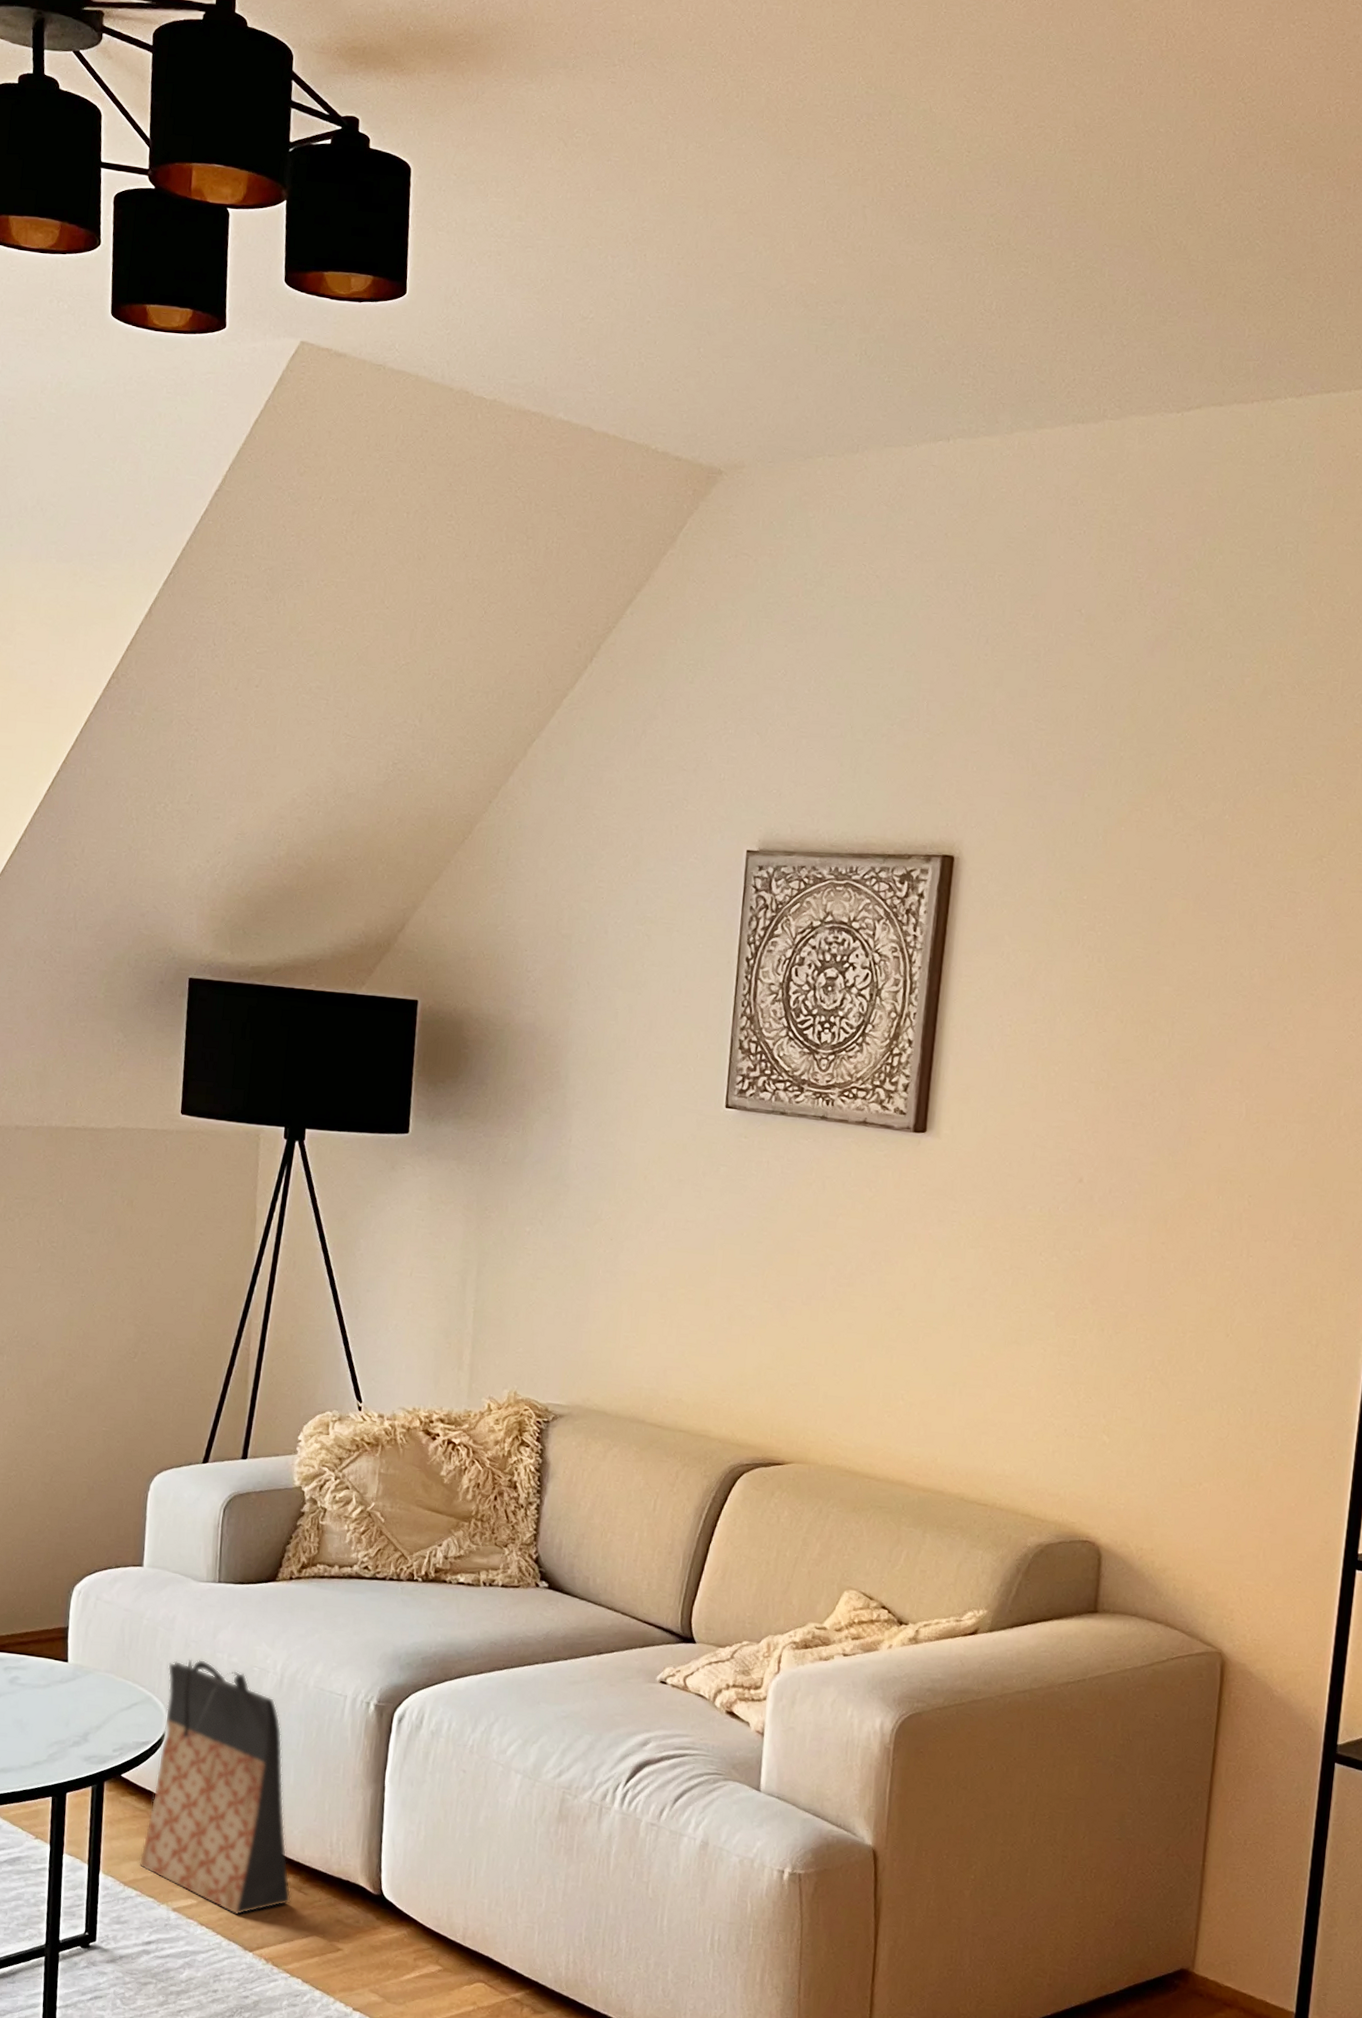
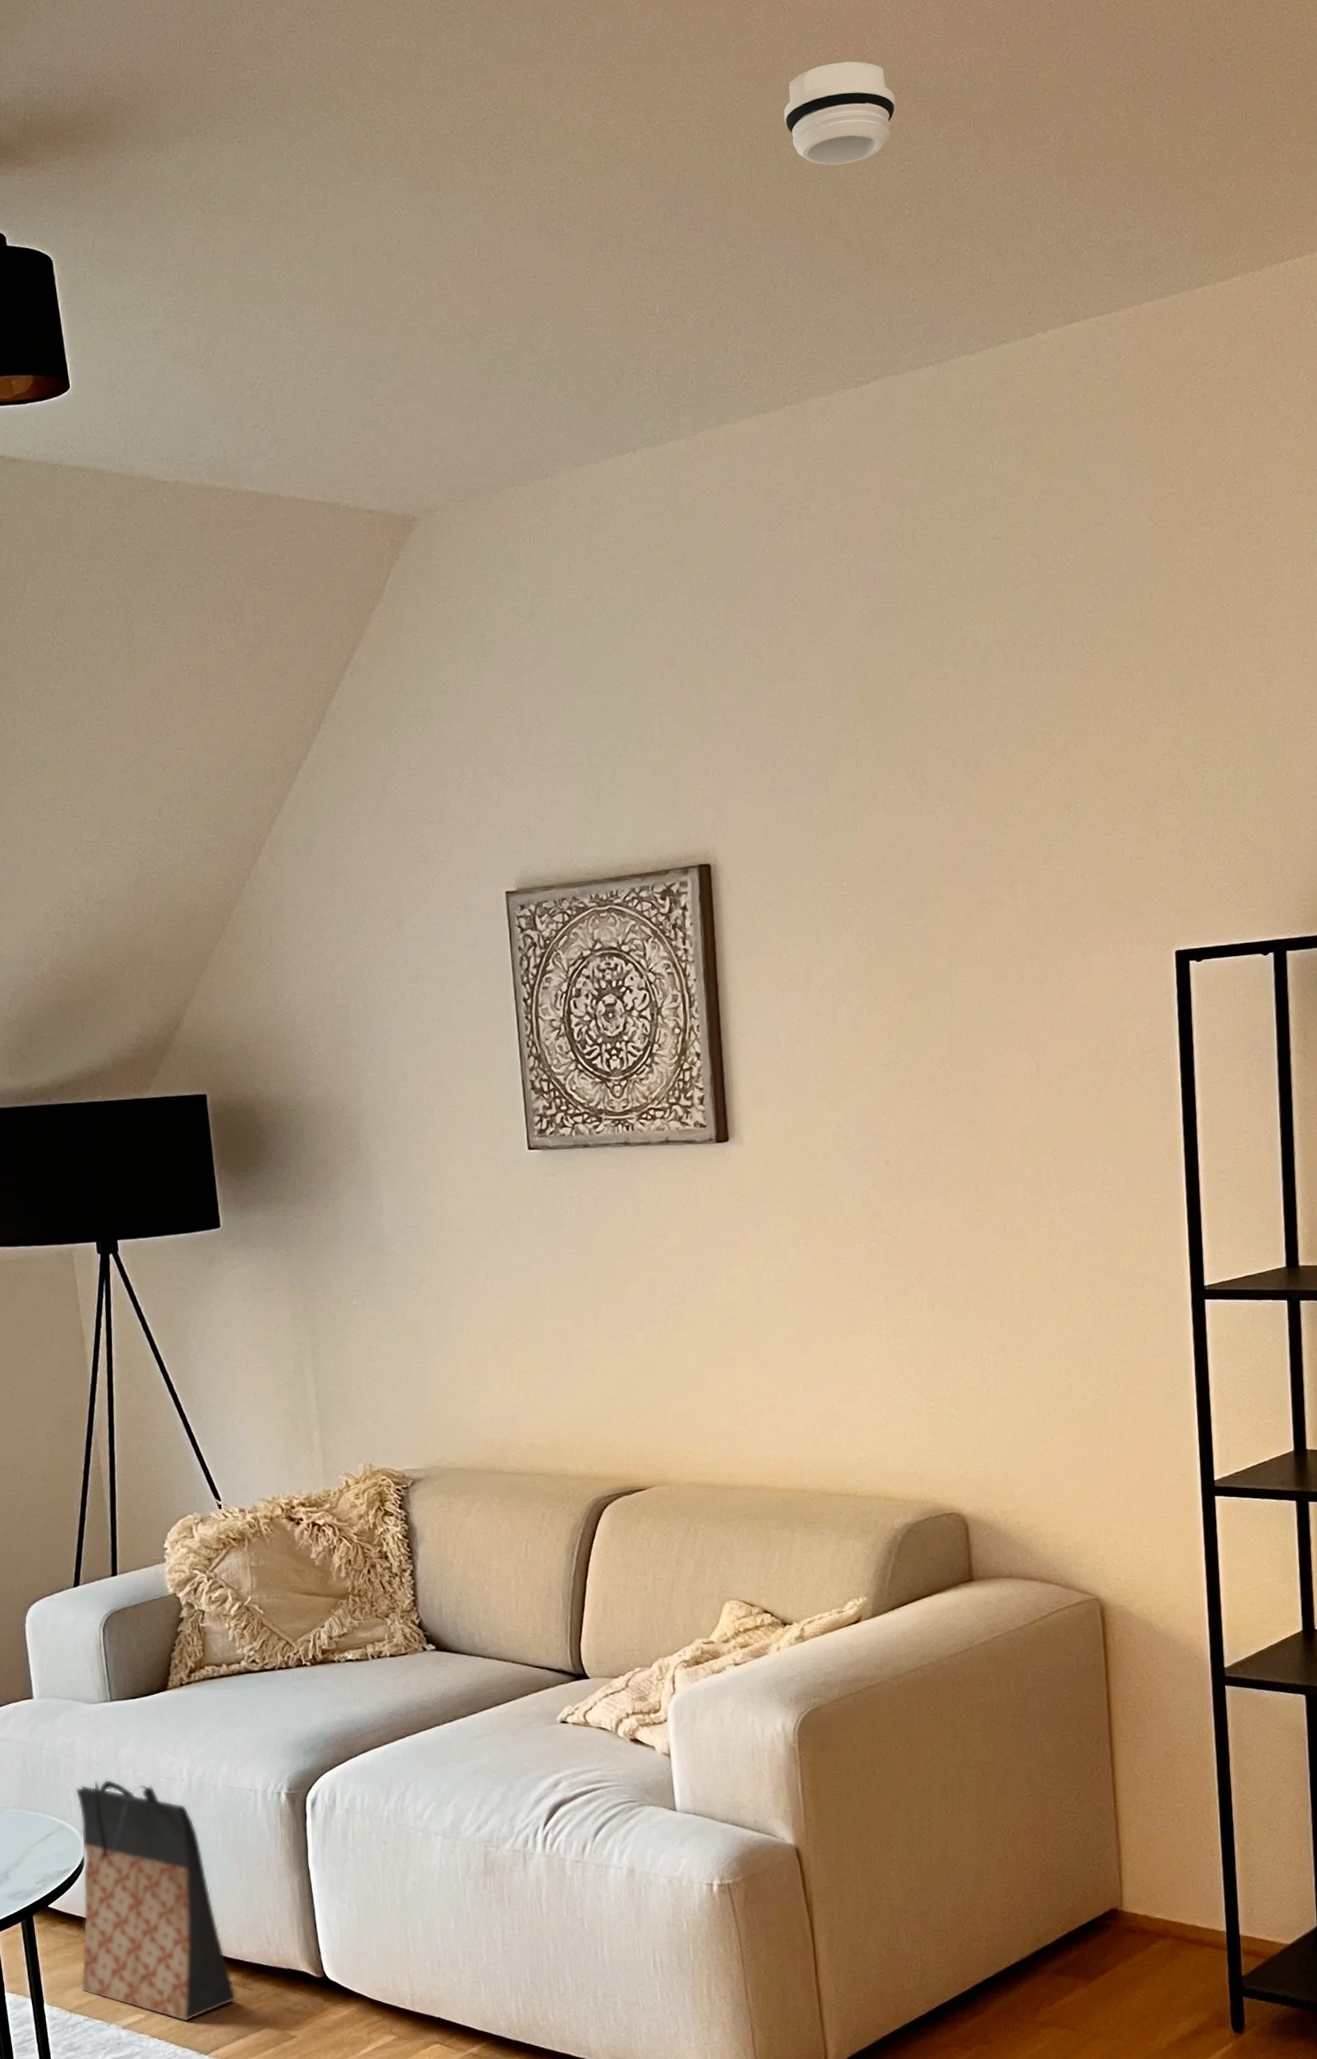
smoke detector: none [1150,93,1264,194] -> present [783,61,896,166]

